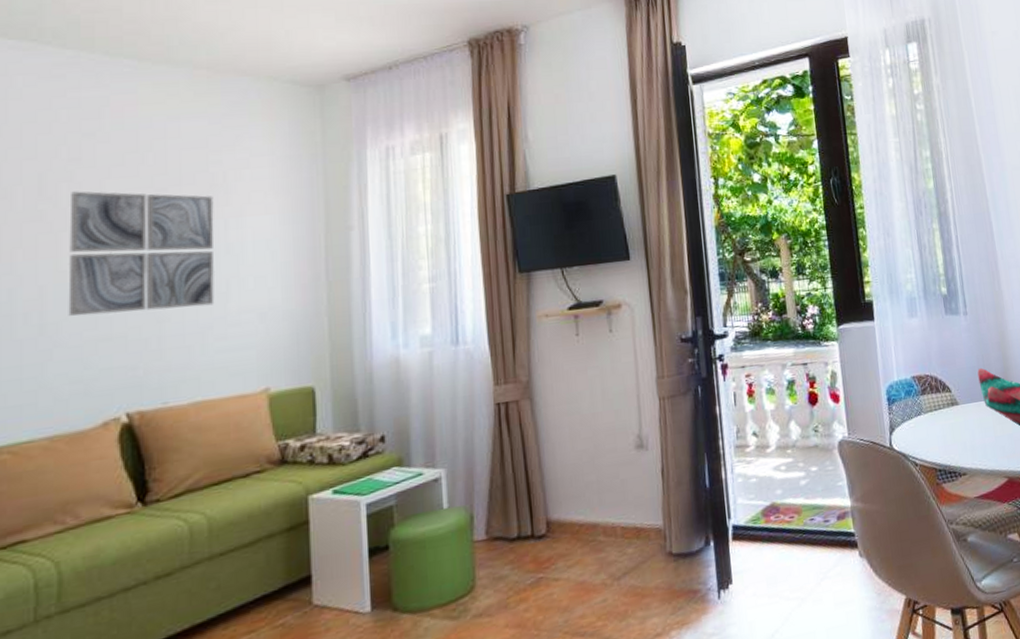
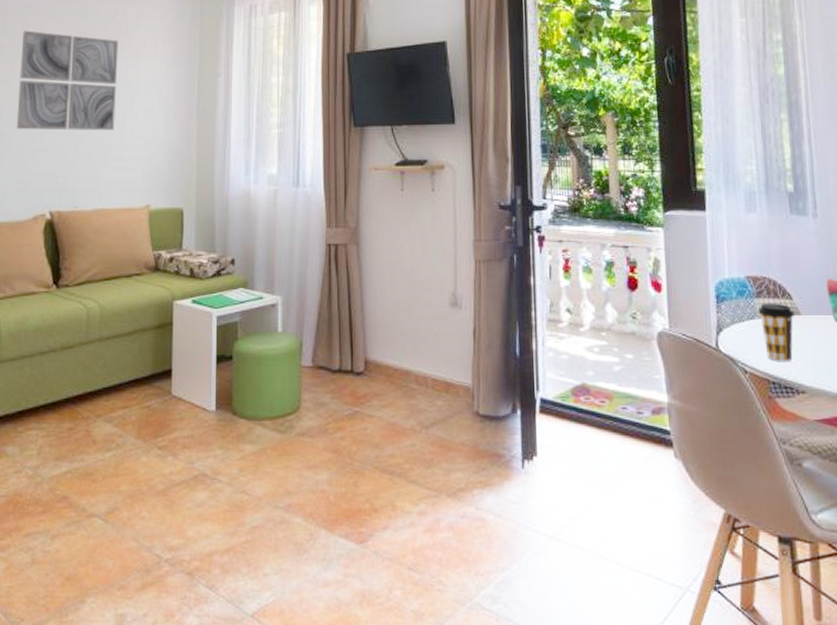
coffee cup: none [923,397,954,450] -> present [757,302,794,361]

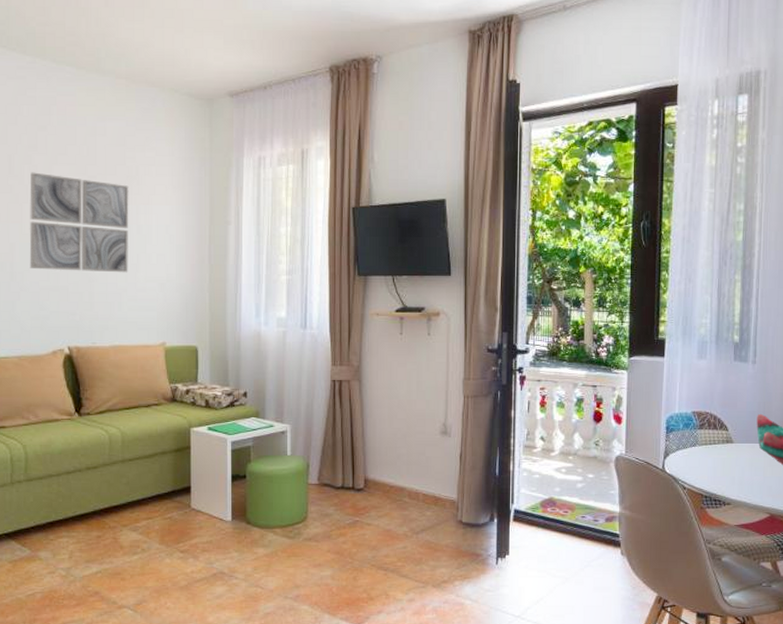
coffee cup: present [757,302,794,361] -> none [699,433,728,480]

